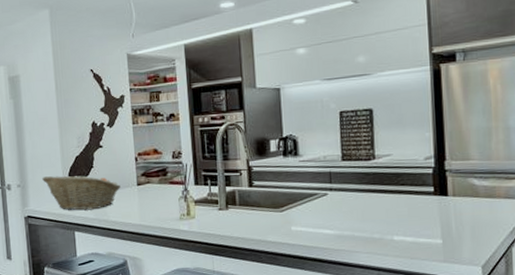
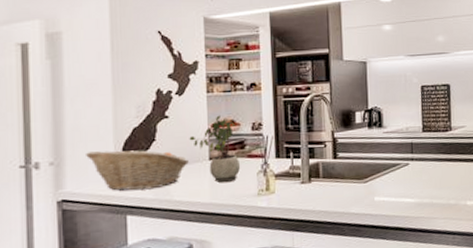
potted plant: none [120,144,164,207] -> present [189,115,241,183]

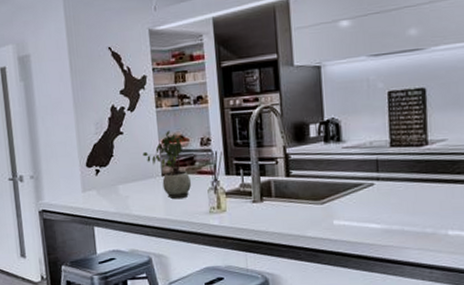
fruit basket: present [86,149,189,191] -> none [57,165,144,204]

